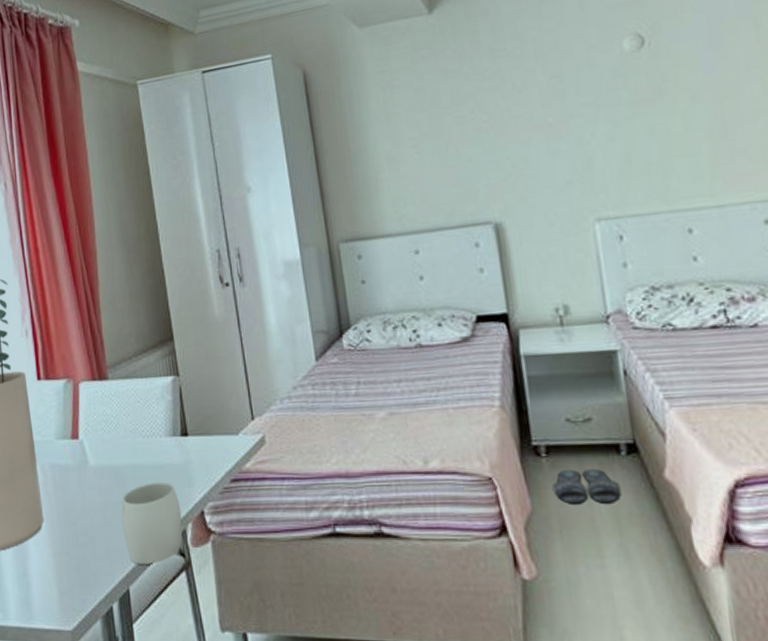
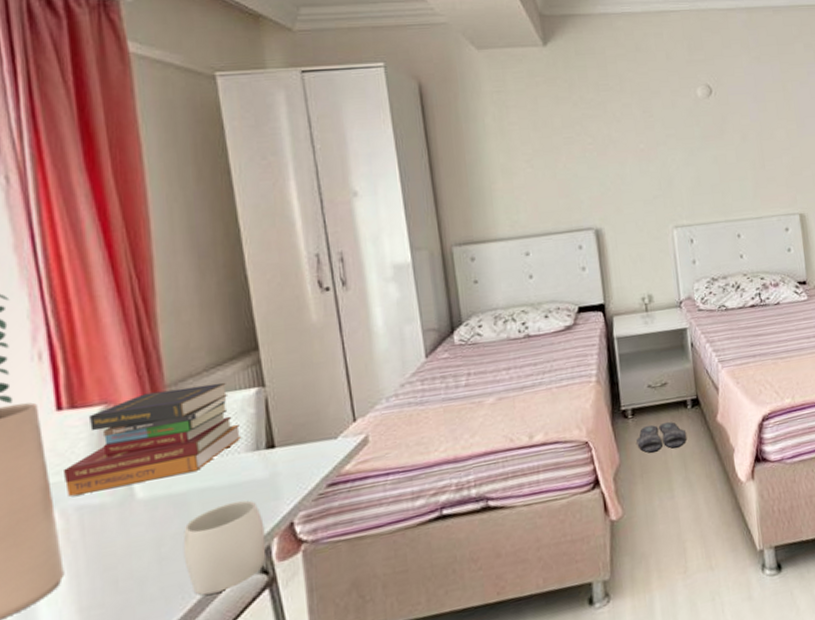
books: none [41,368,163,454] -> present [62,382,242,497]

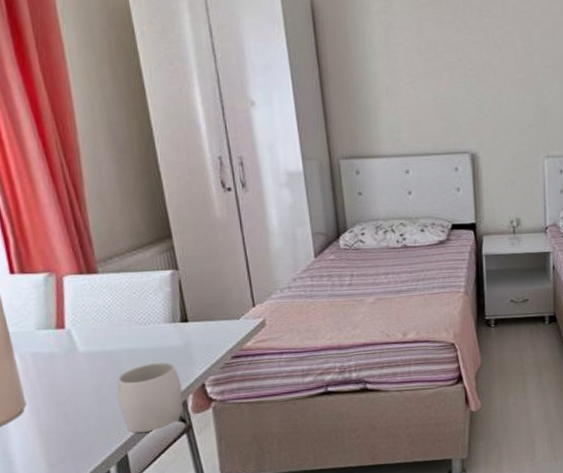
books: present [62,382,242,497] -> none [18,263,161,344]
slippers: present [636,421,686,453] -> none [497,333,542,359]

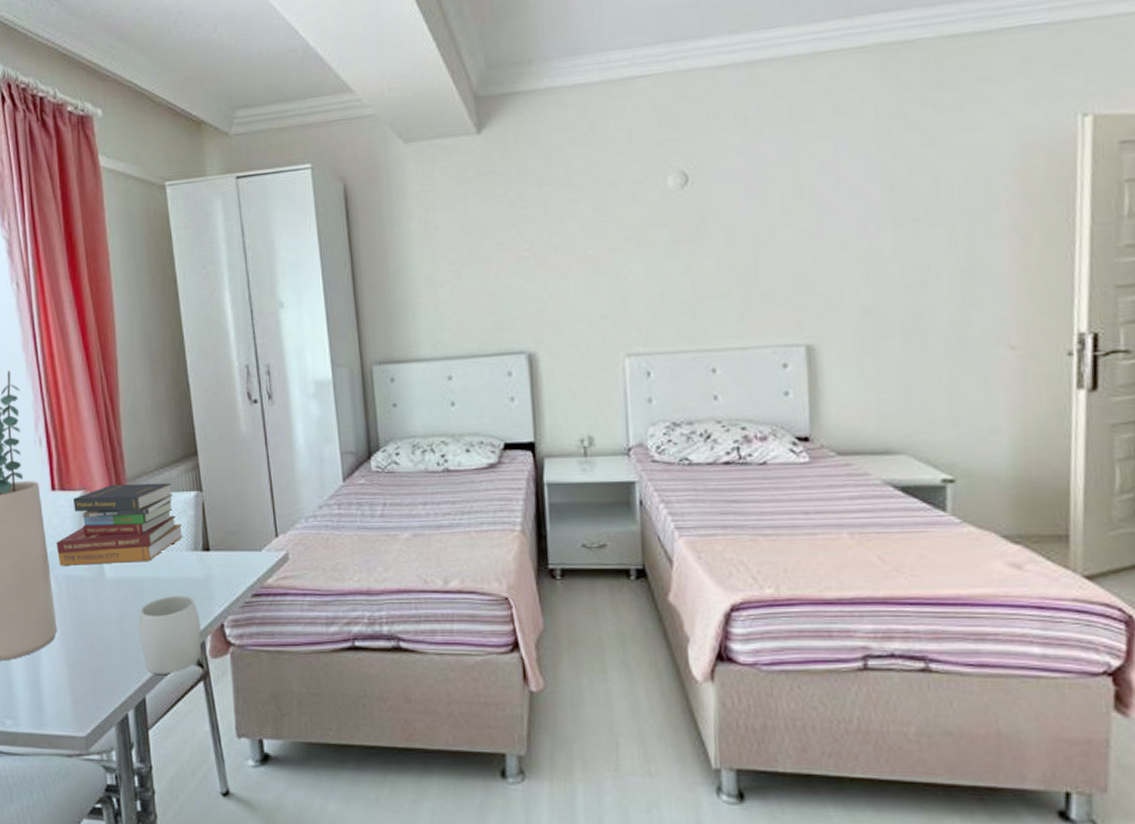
books: none [18,263,161,344] -> present [56,482,184,566]

